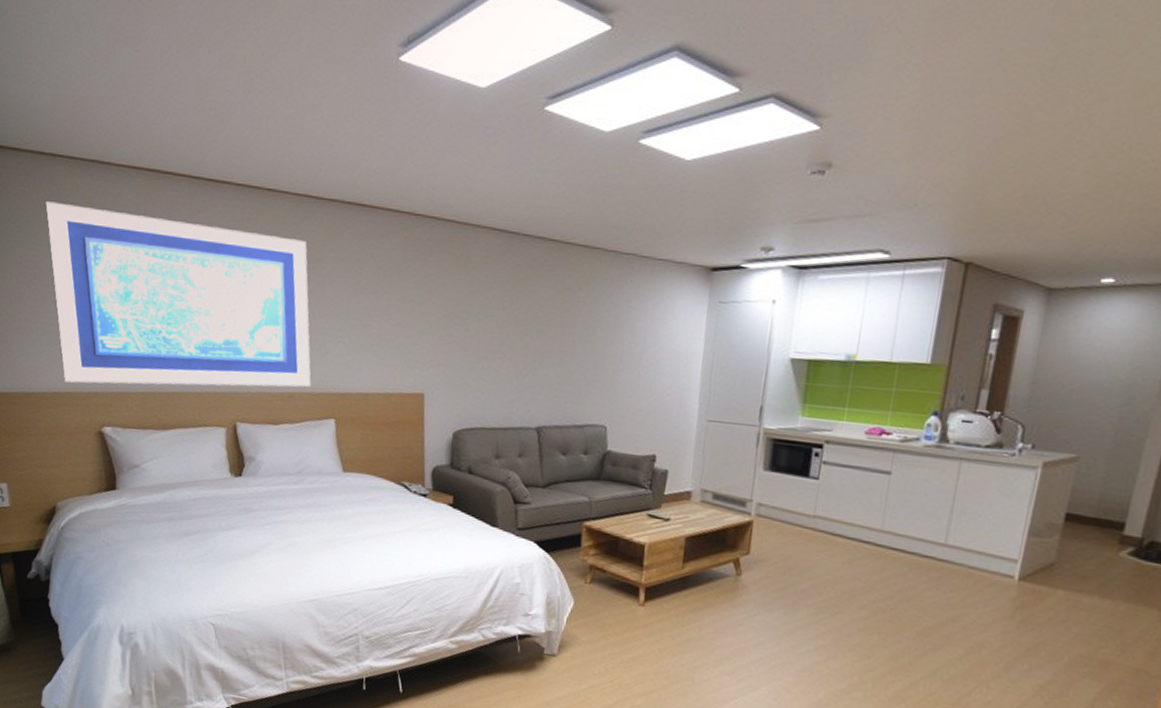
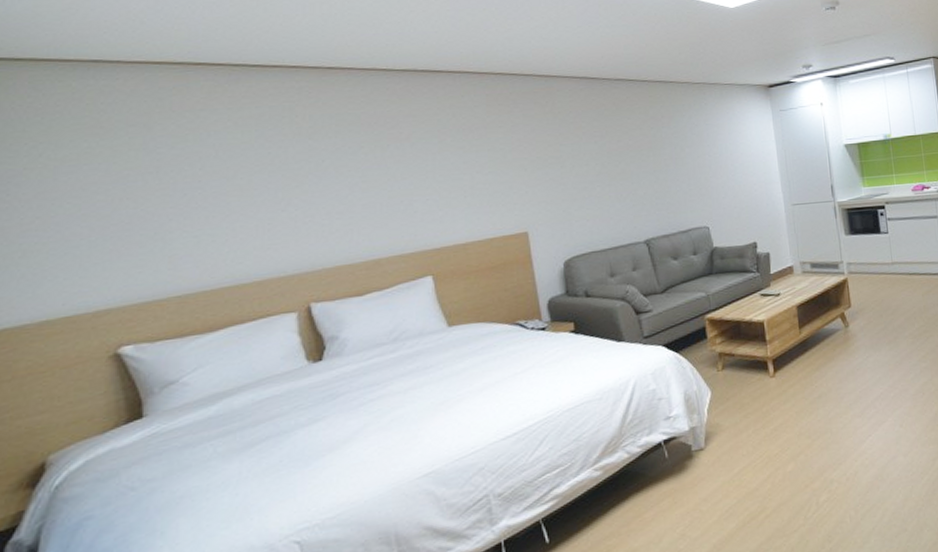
wall art: present [45,201,311,387] -> none [24,108,400,306]

